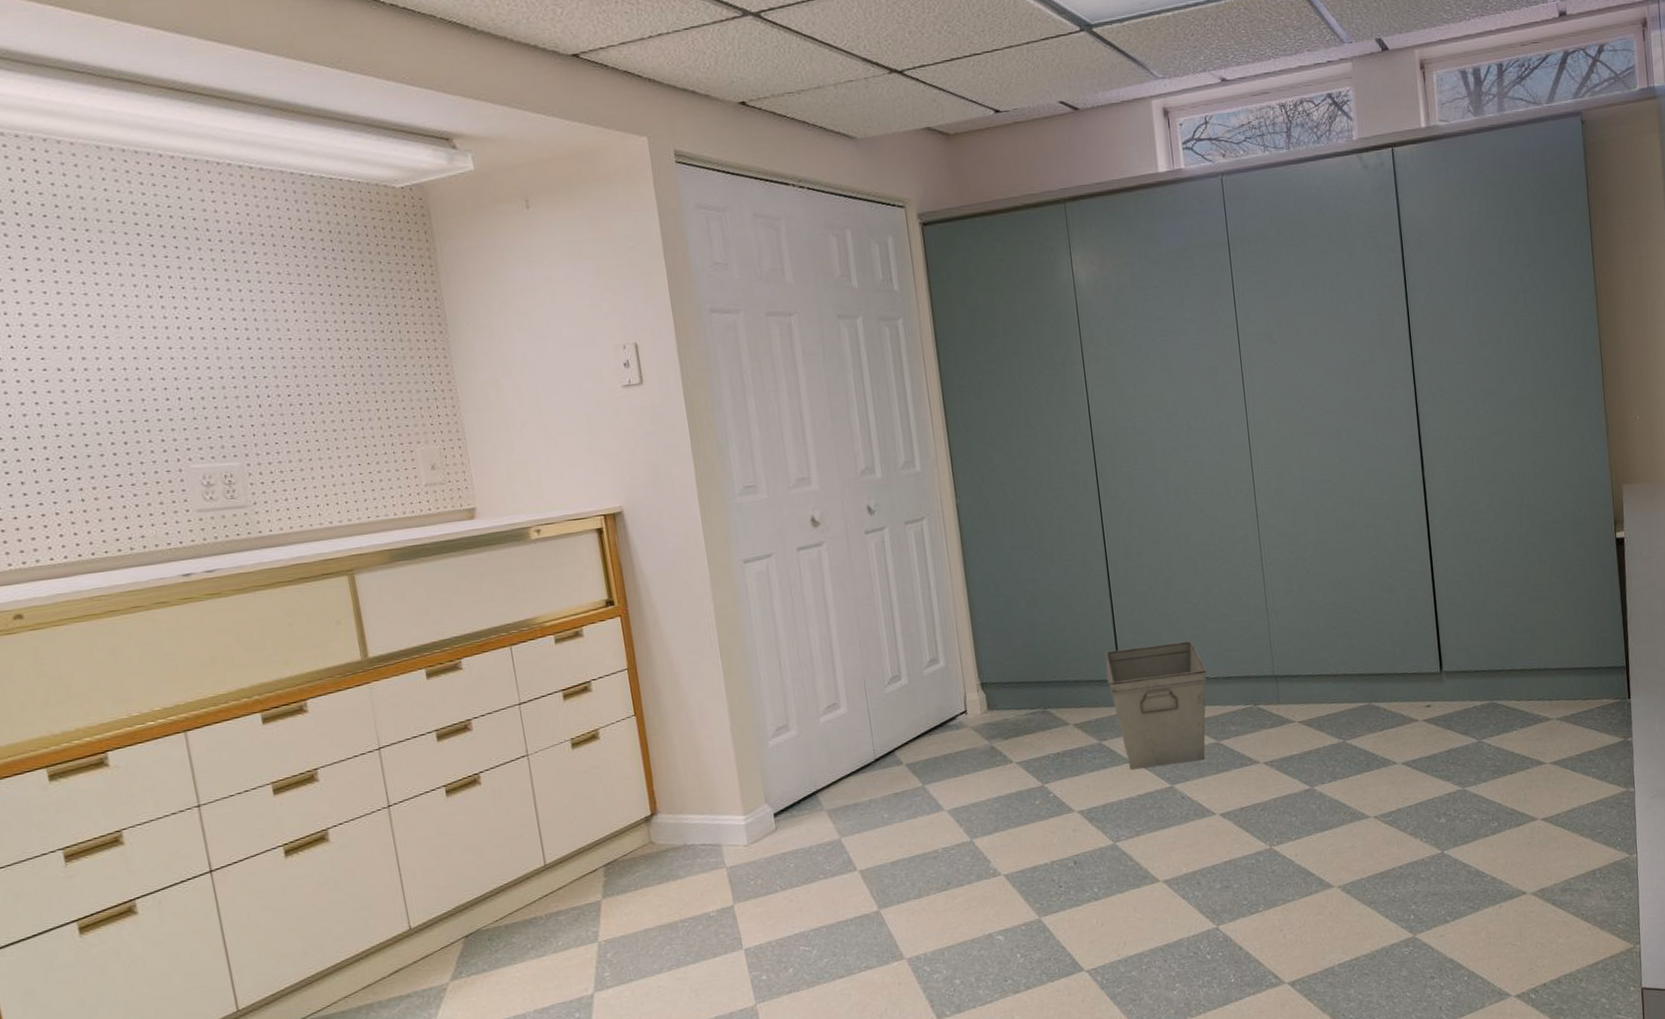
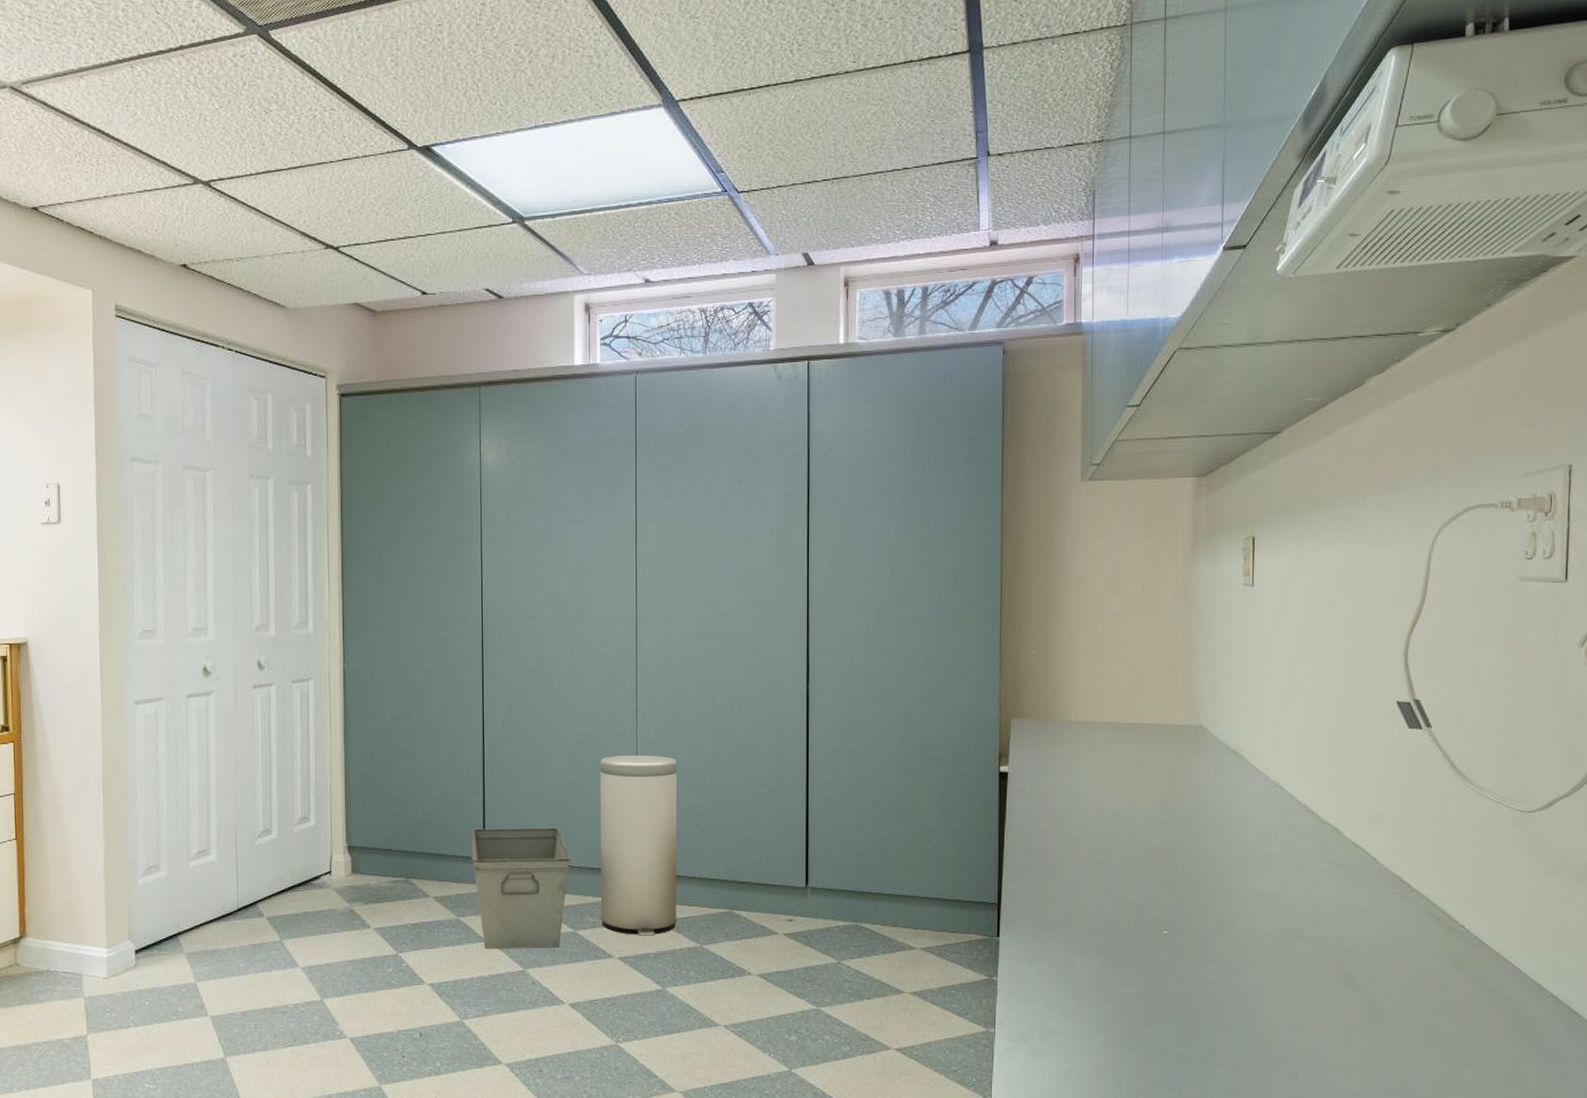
pedal bin: none [1225,558,1318,740] -> present [600,754,678,937]

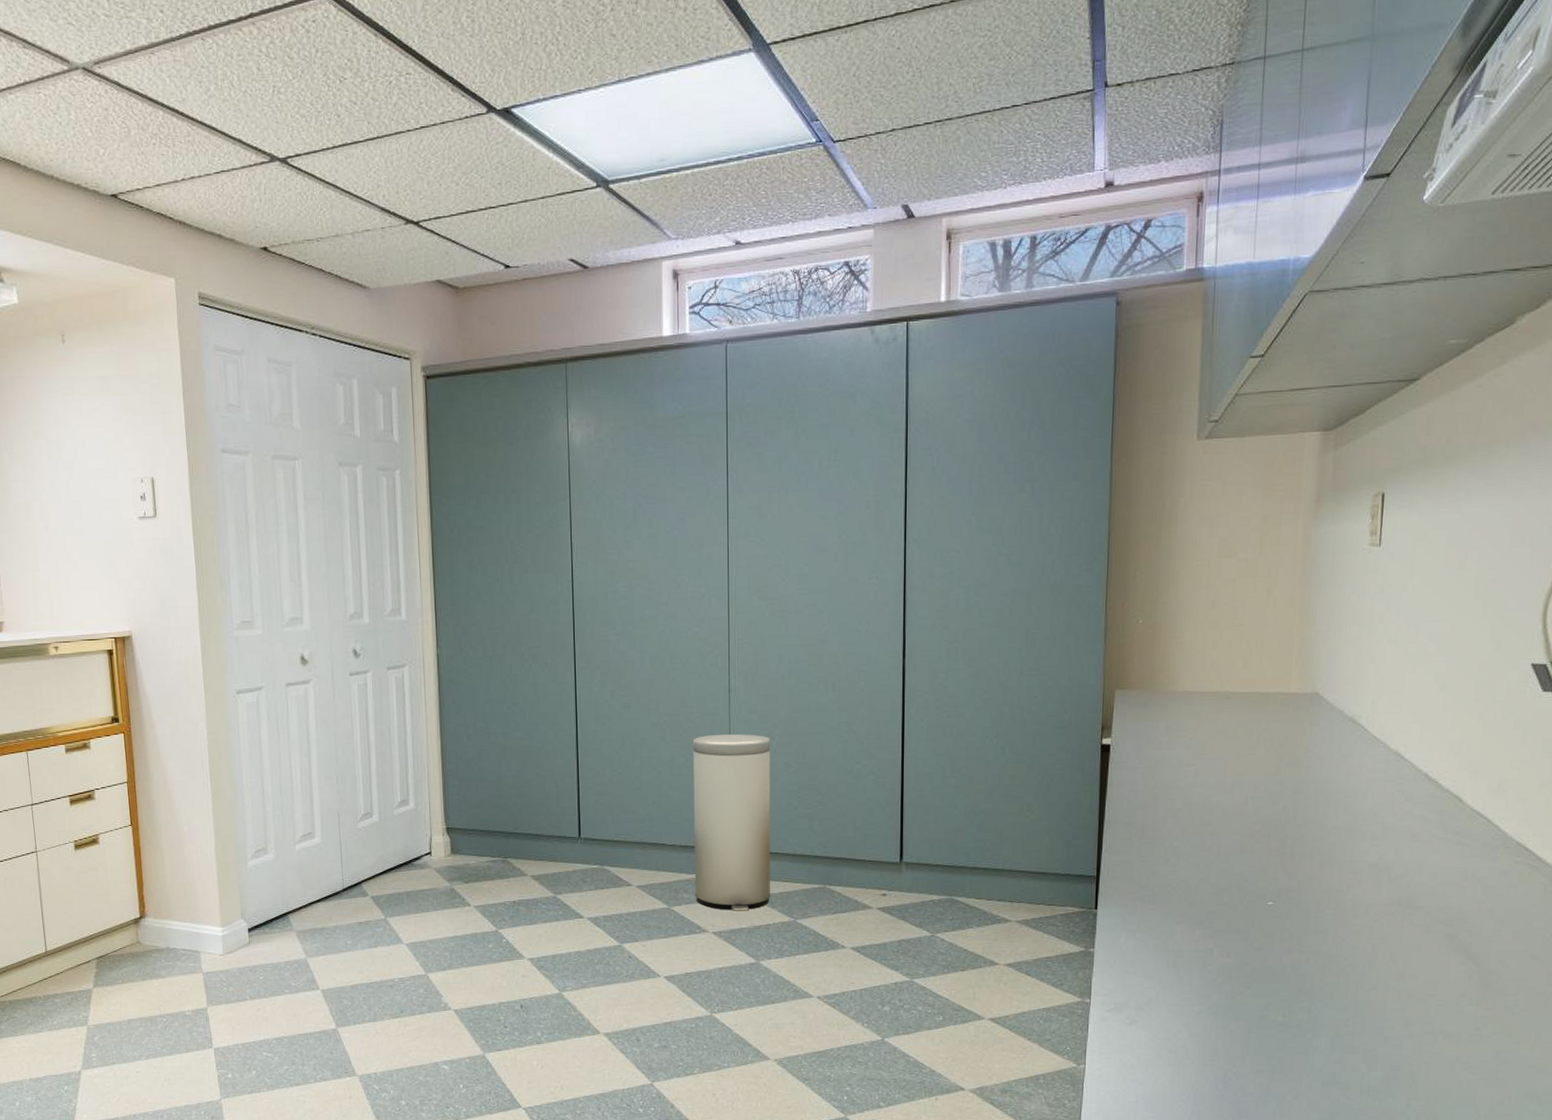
storage bin: present [471,827,571,948] -> none [566,806,665,924]

